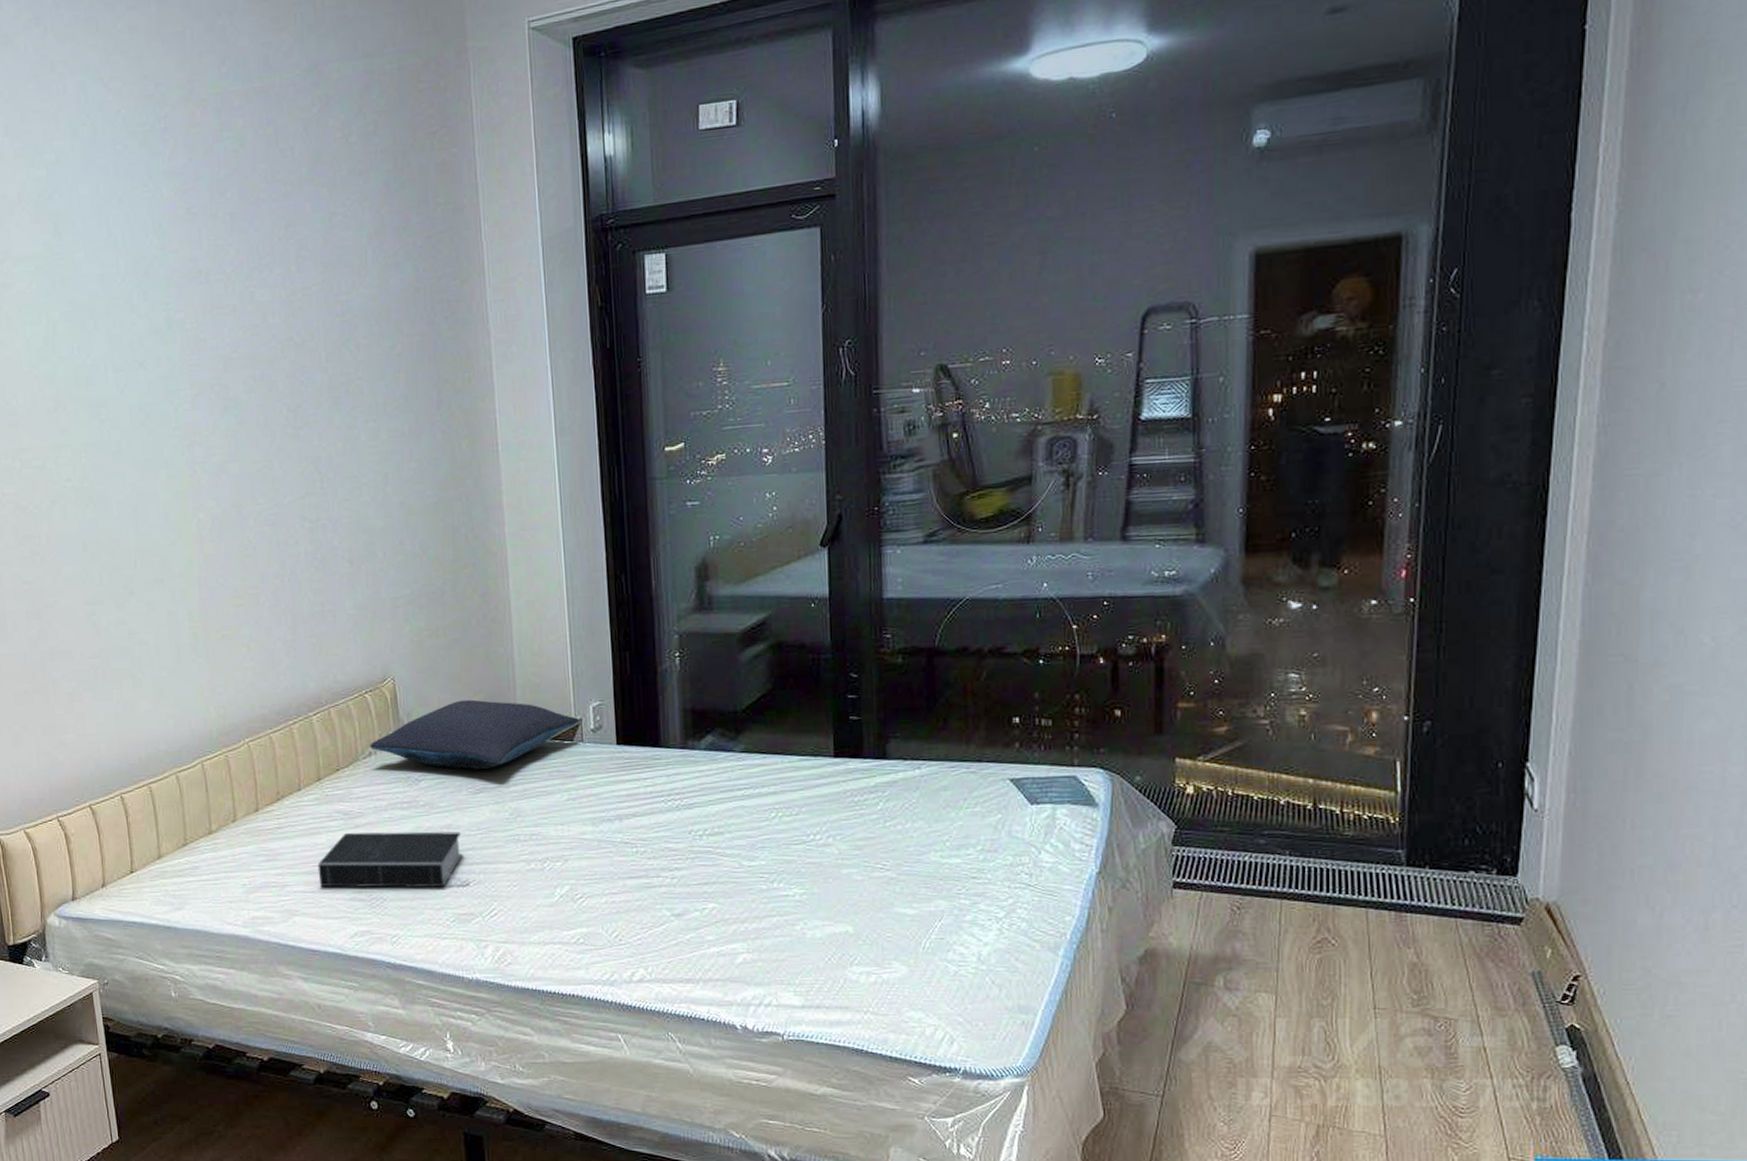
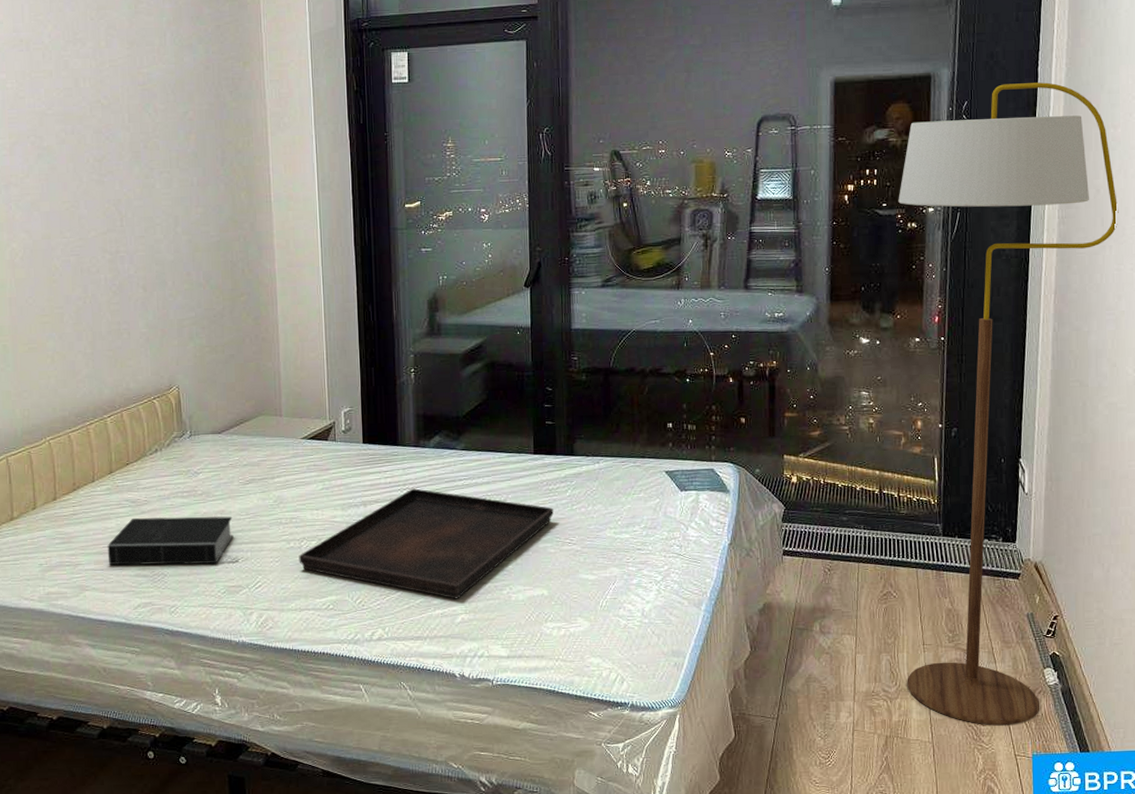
pillow: present [370,699,581,769] -> none [156,405,334,464]
serving tray: none [541,799,860,935] -> present [298,488,554,599]
floor lamp: none [1348,233,1696,1119] -> present [898,82,1119,726]

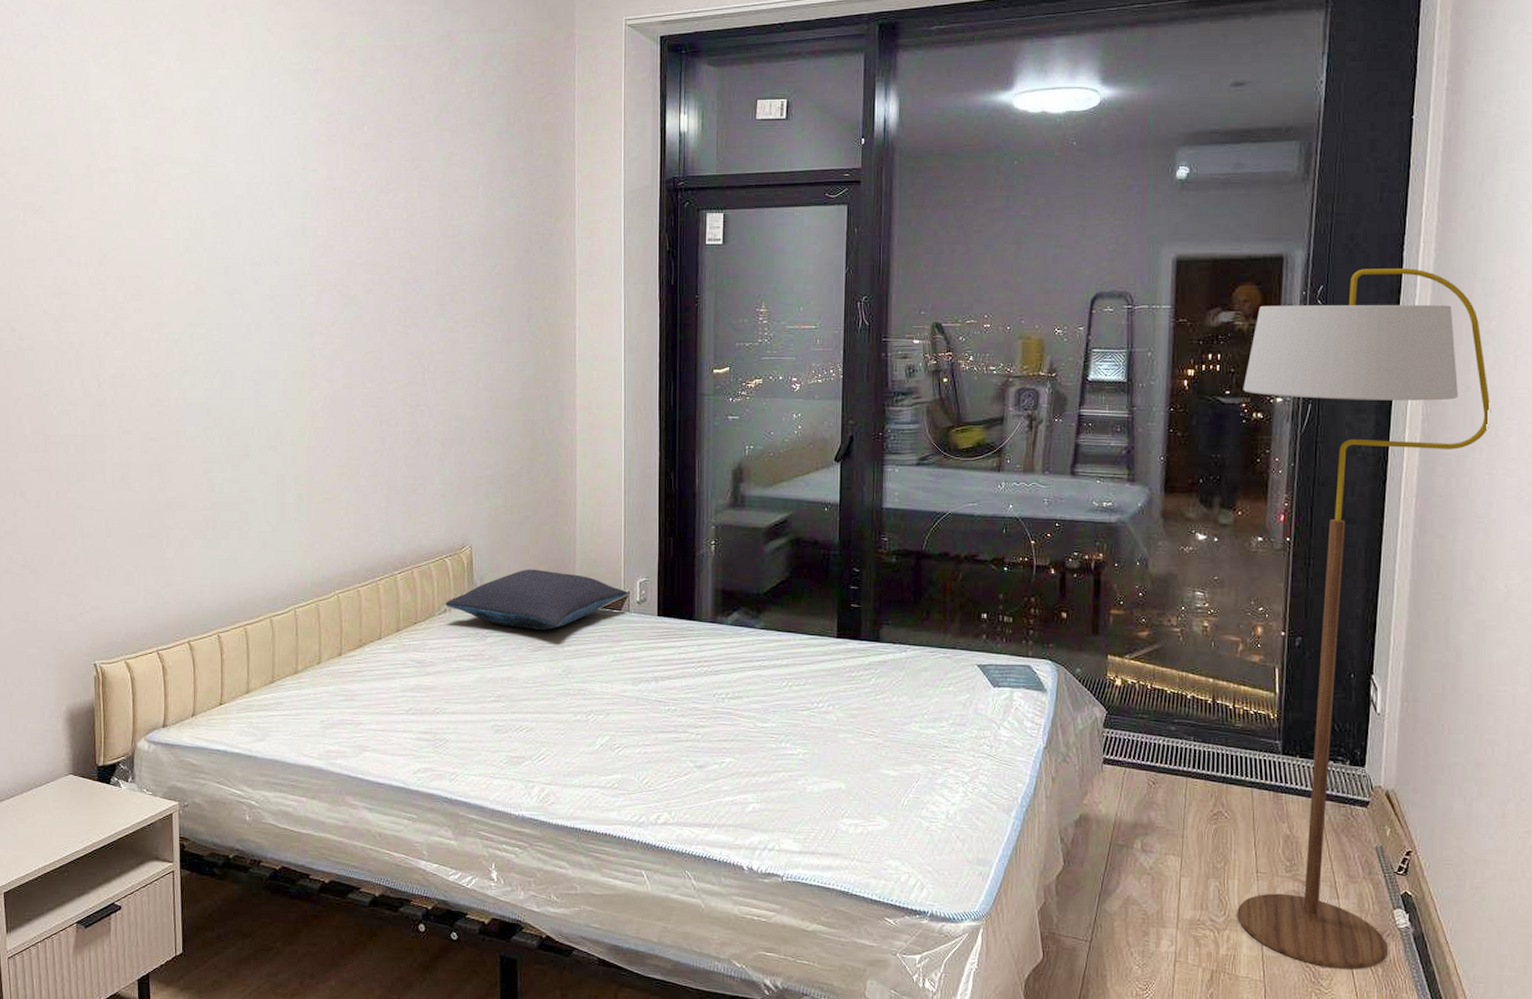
book: present [107,516,240,566] -> none [390,679,525,733]
pillow: none [156,405,334,464] -> present [445,569,629,630]
serving tray: present [298,488,554,599] -> none [585,666,855,787]

